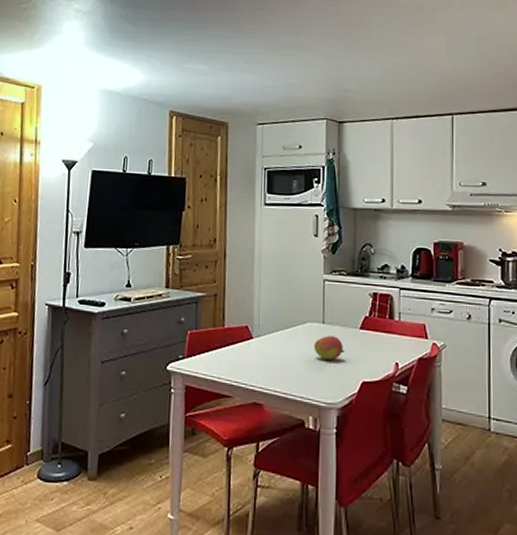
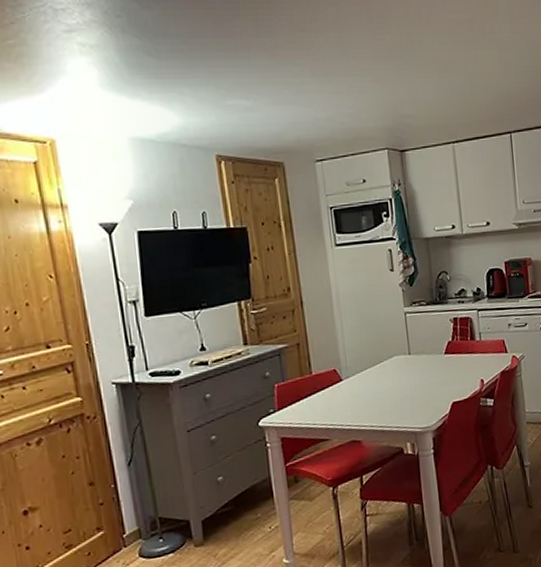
fruit: present [313,336,344,361] -> none [402,365,432,389]

